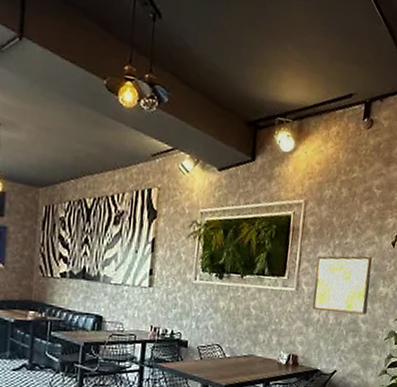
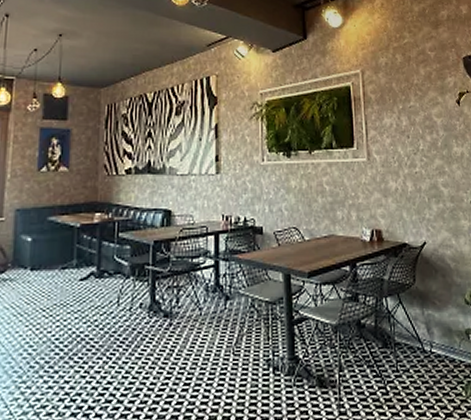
wall art: present [312,255,373,315] -> none [383,117,446,178]

